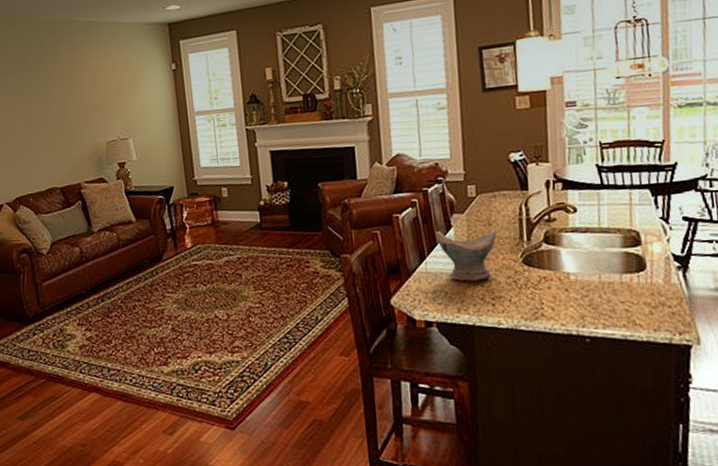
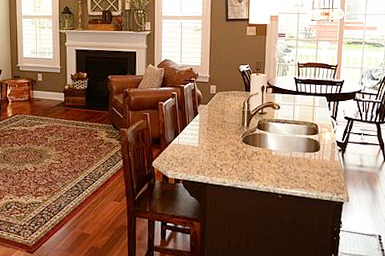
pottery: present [435,230,497,281] -> none [187,116,227,152]

